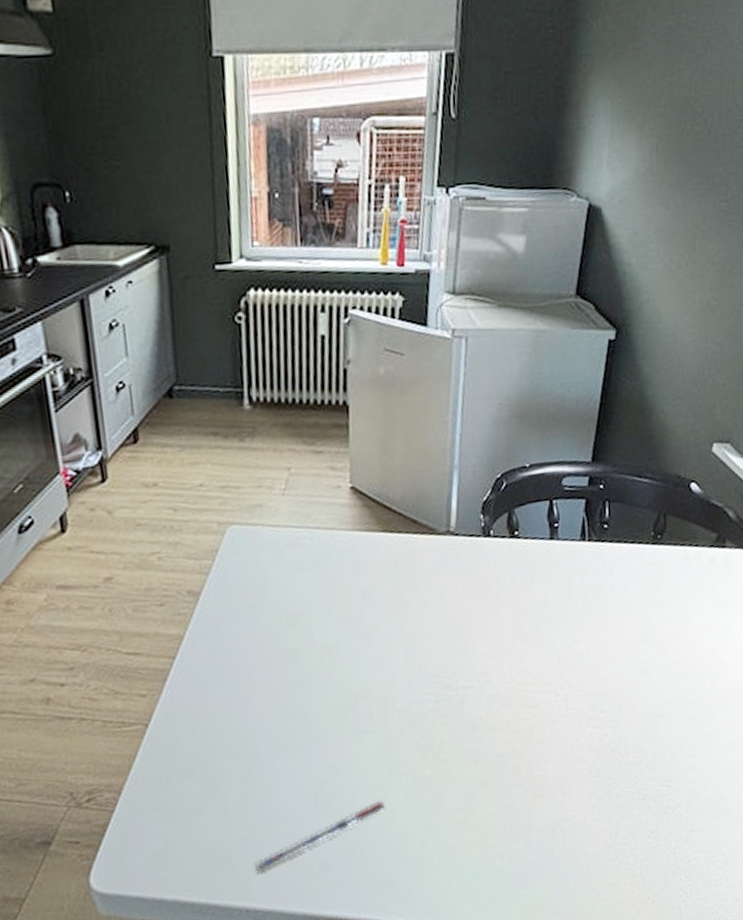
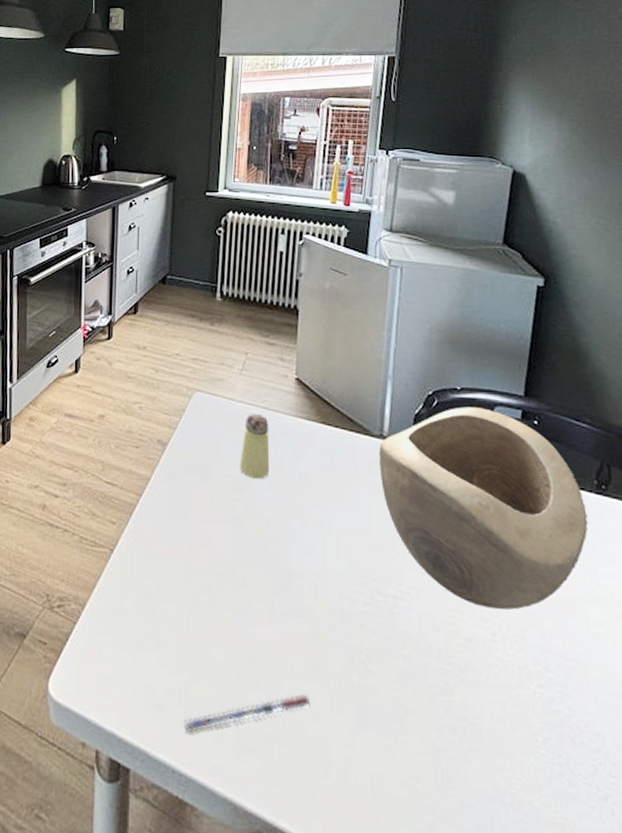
saltshaker: none [291,535,327,609] -> present [240,413,269,480]
decorative bowl: none [446,481,644,674] -> present [378,406,588,610]

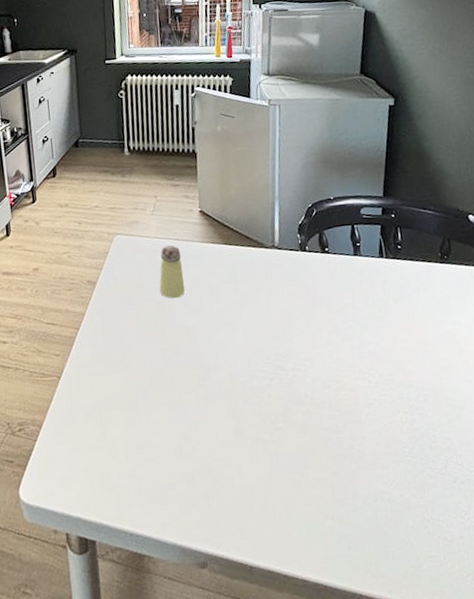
pen: present [185,694,311,733] -> none [136,456,235,504]
decorative bowl: present [378,406,588,610] -> none [272,210,436,364]

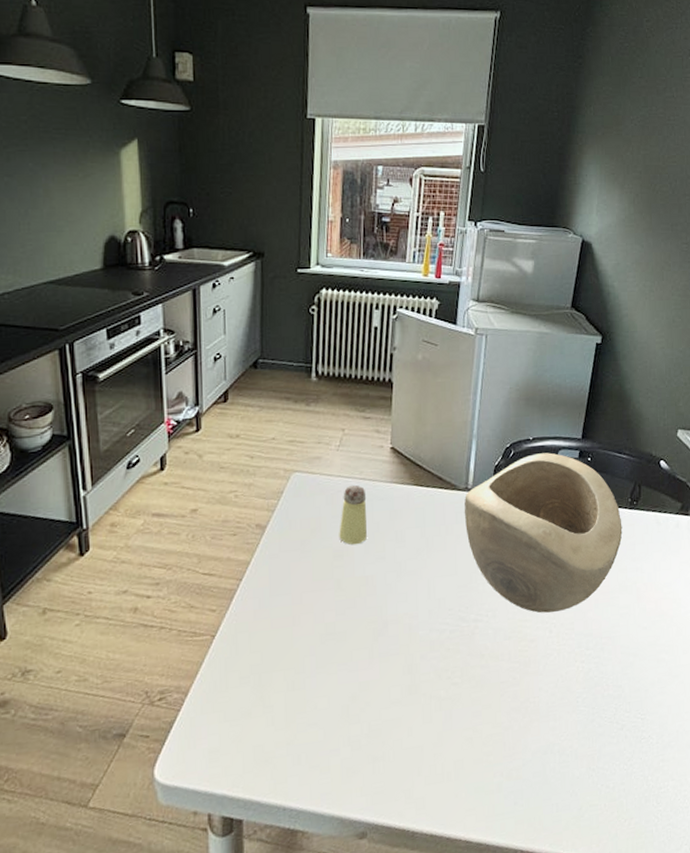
decorative bowl: none [272,210,436,364] -> present [464,452,623,613]

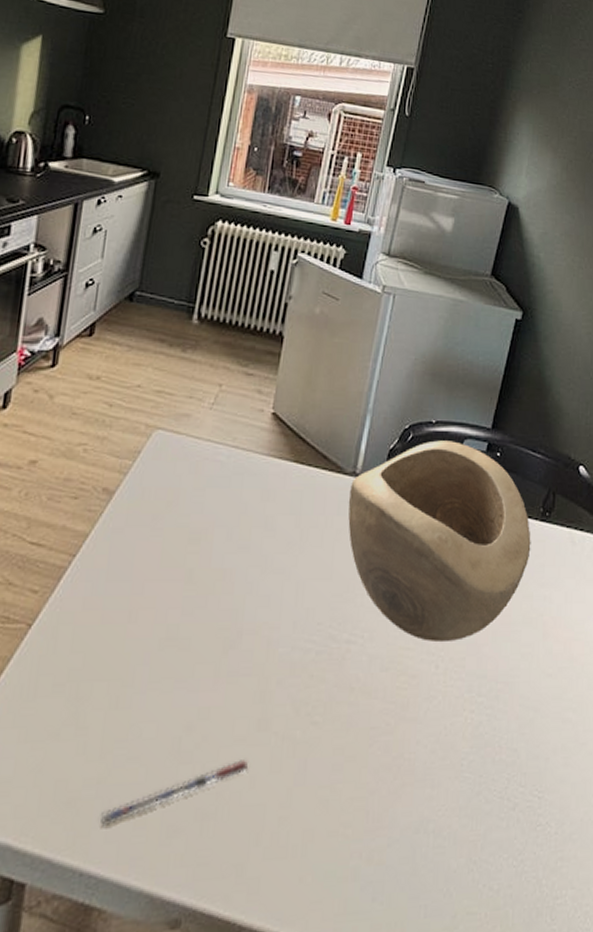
pen: none [294,716,406,775] -> present [101,760,249,827]
saltshaker: present [339,484,367,545] -> none [198,452,237,528]

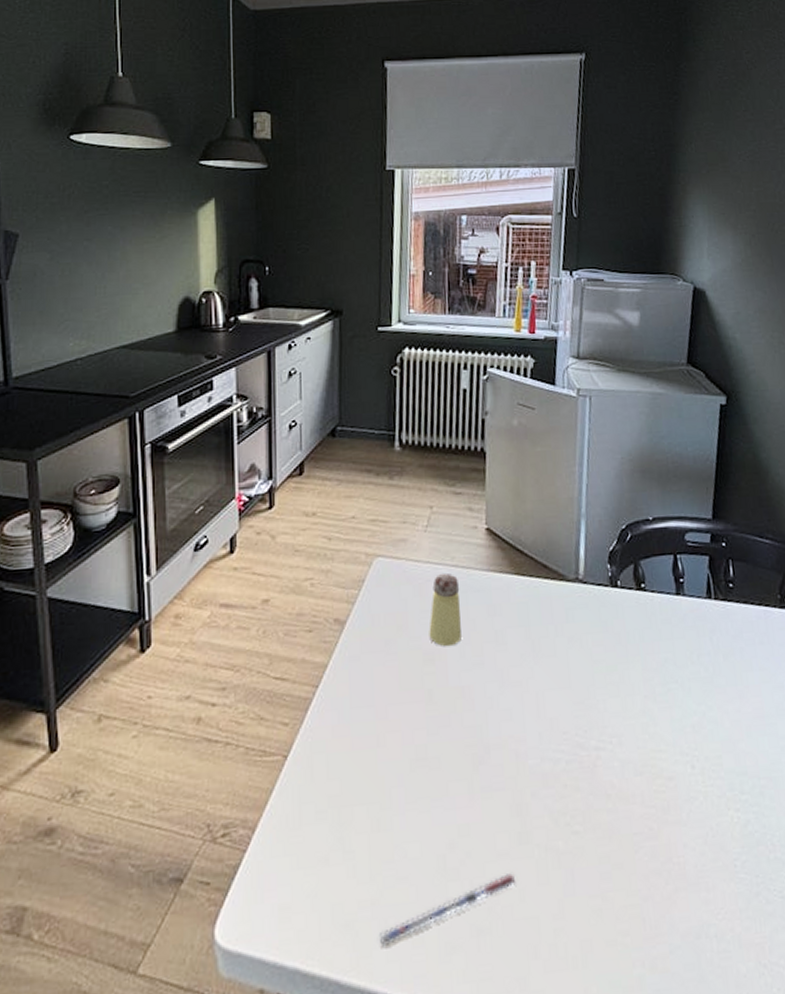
saltshaker: none [198,452,237,528] -> present [429,572,461,647]
decorative bowl: present [348,440,531,641] -> none [575,536,774,742]

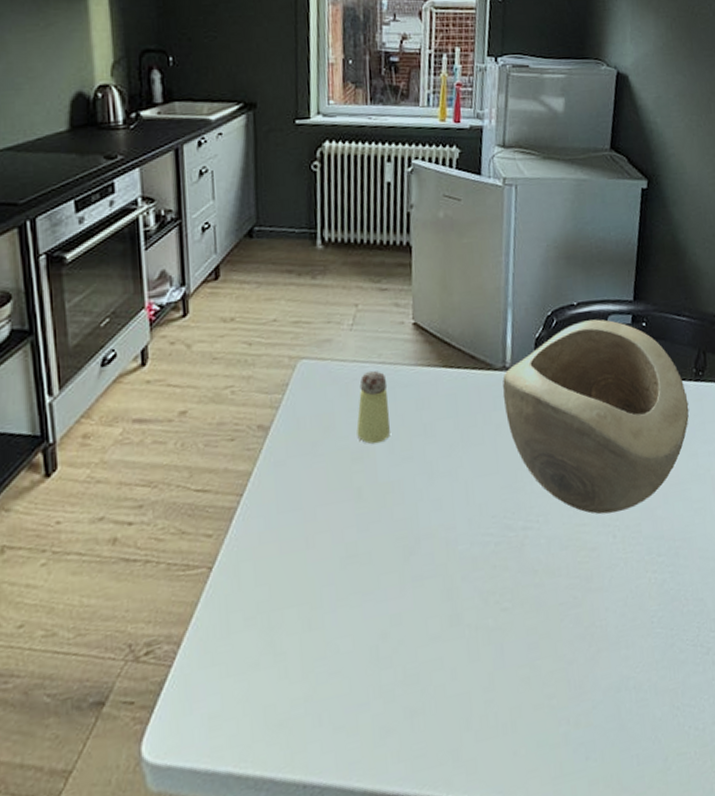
pen: present [380,873,516,947] -> none [314,654,448,741]
decorative bowl: none [575,536,774,742] -> present [502,319,689,515]

